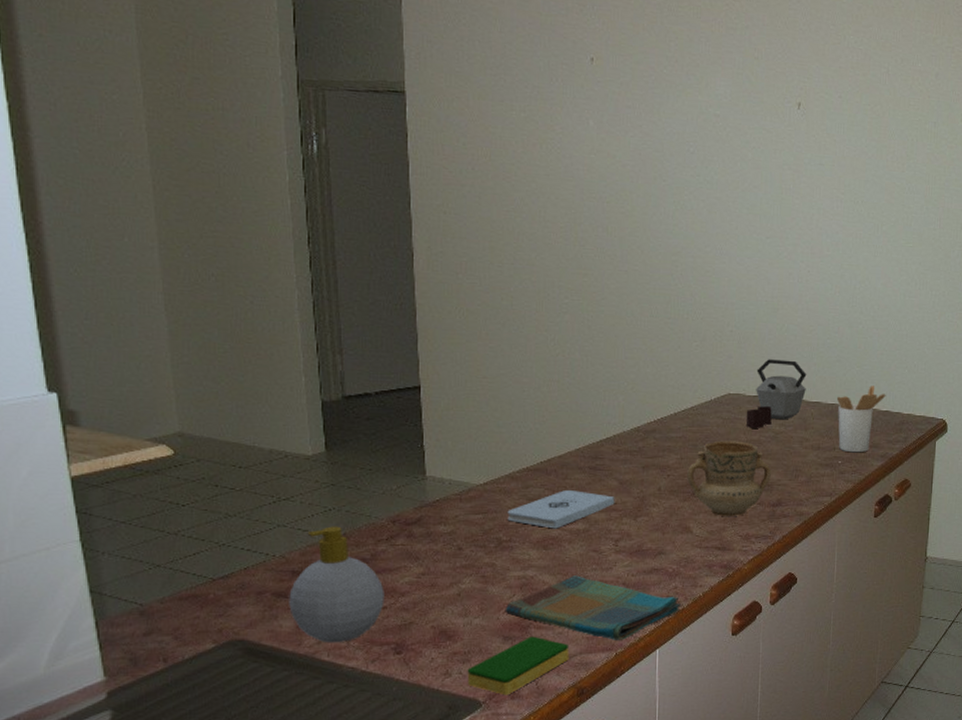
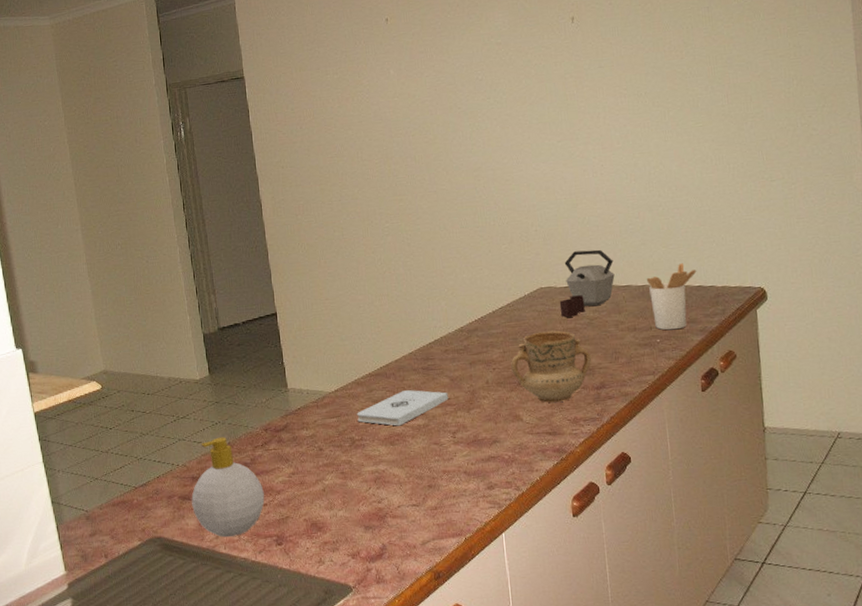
dish sponge: present [467,636,569,696] -> none [337,525,424,580]
dish towel: present [505,575,682,640] -> none [363,467,521,526]

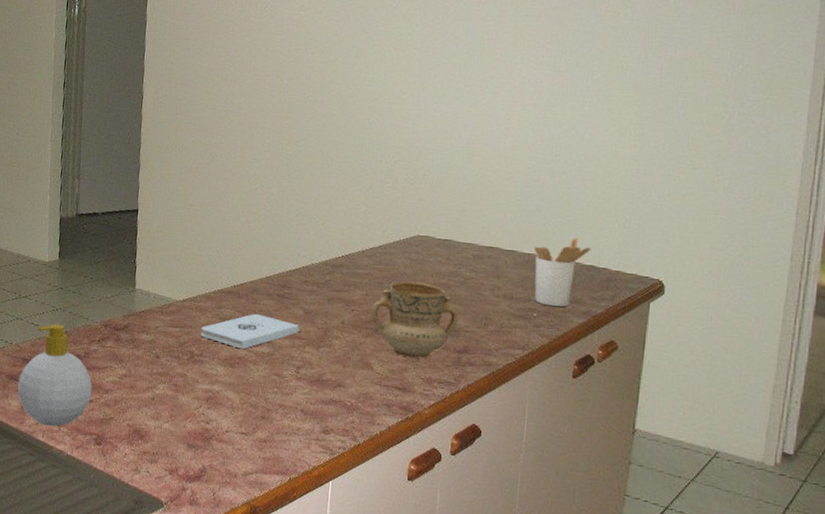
kettle: present [559,249,615,317] -> none [434,204,502,273]

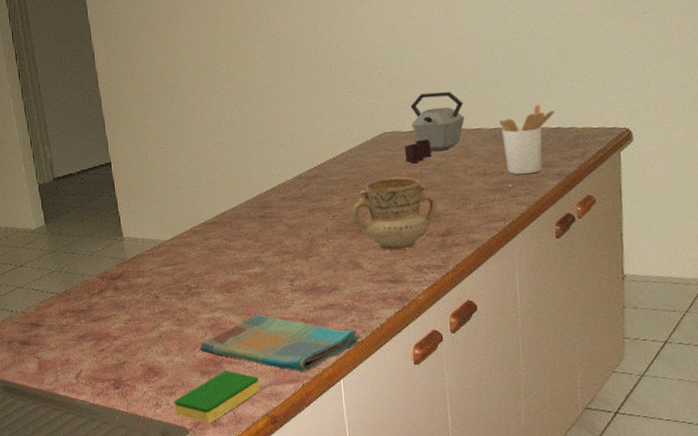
soap bottle: present [18,323,93,427] -> none [30,285,102,381]
dish sponge: none [153,447,246,501] -> present [174,370,261,424]
dish towel: none [191,395,358,466] -> present [199,314,361,372]
notepad: present [200,314,300,350] -> none [192,238,287,274]
kettle: none [434,204,502,273] -> present [404,91,465,163]

